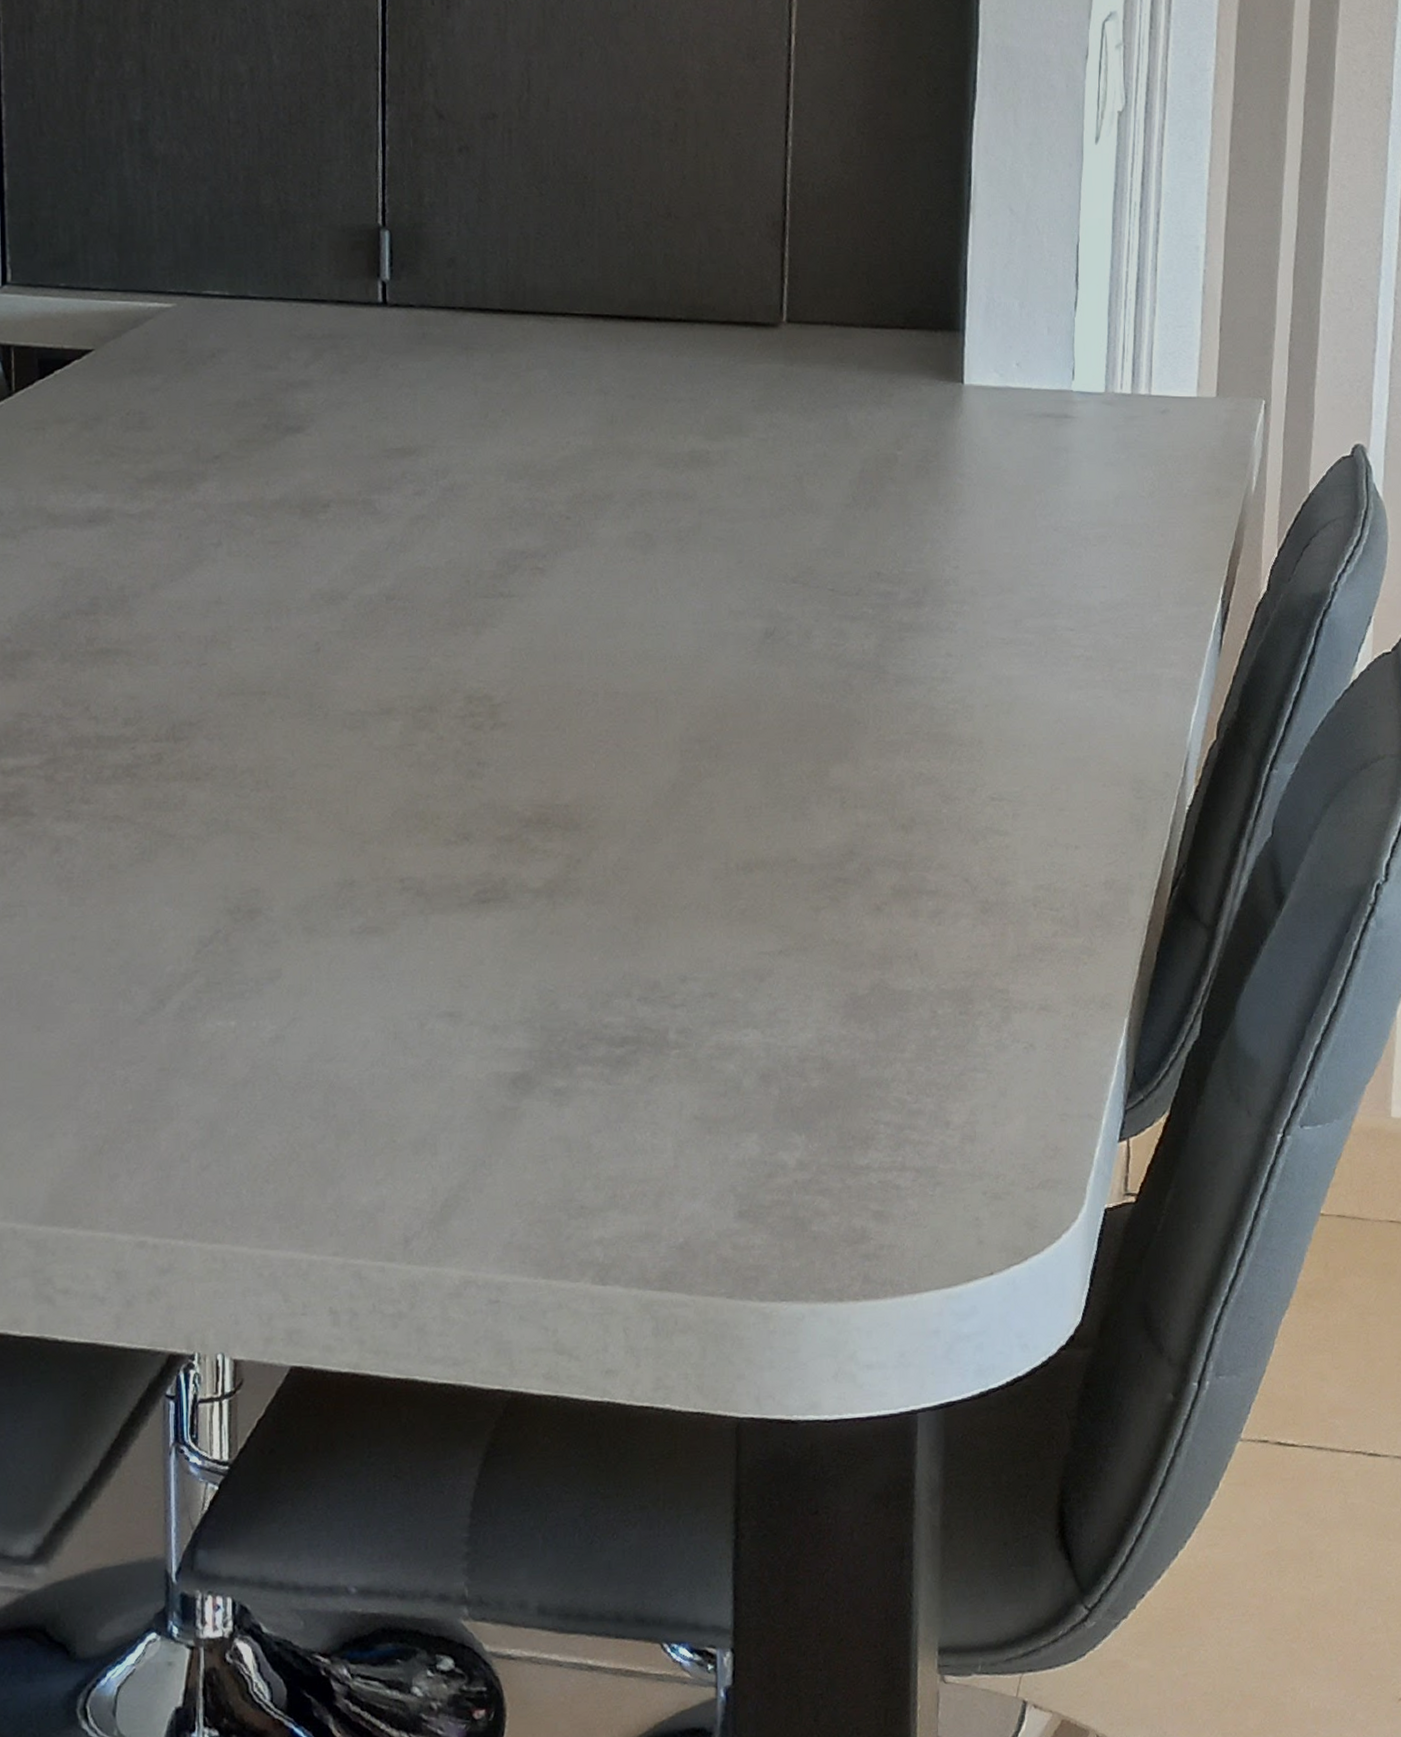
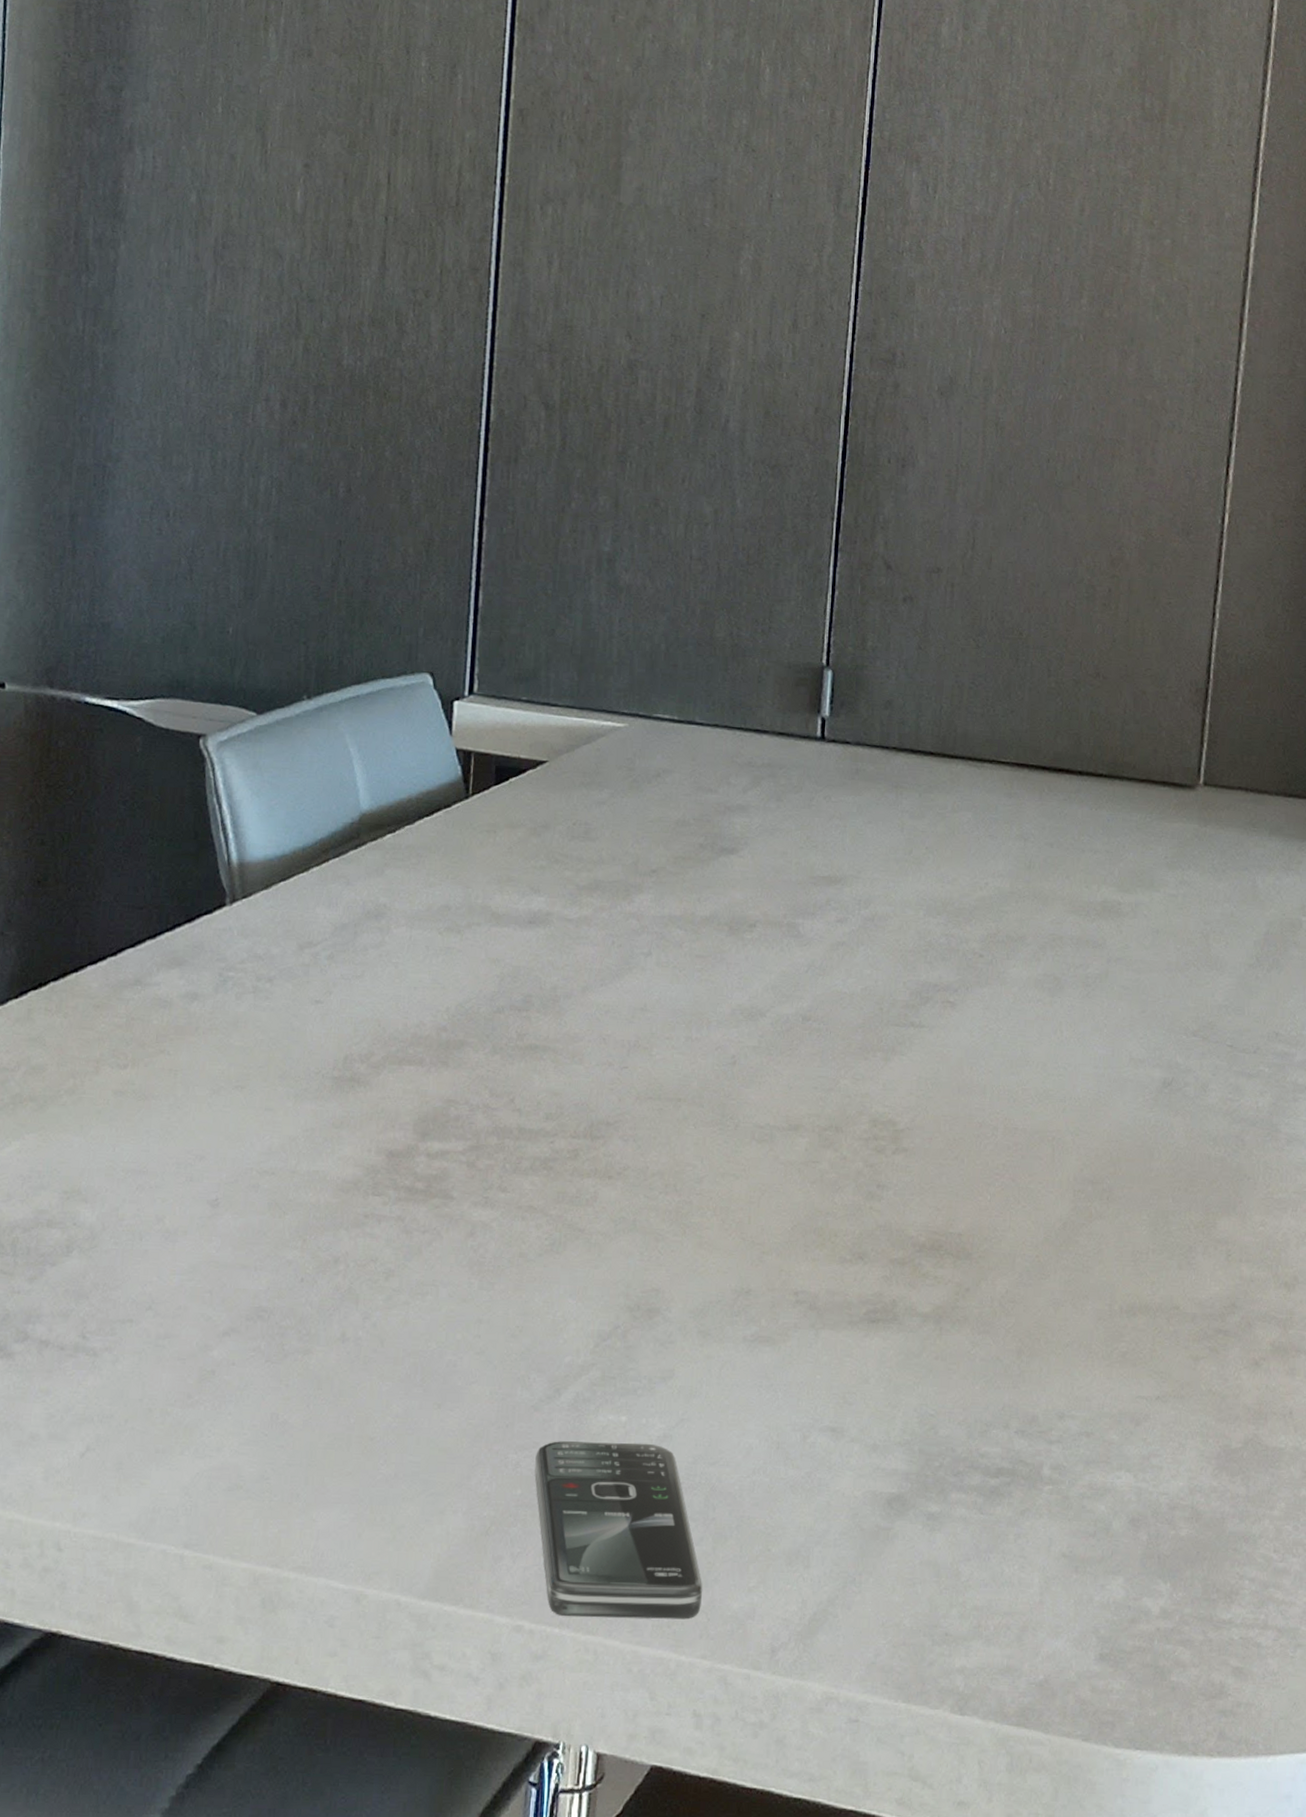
mobile phone: none [144,1046,330,1228] -> present [534,1441,703,1620]

